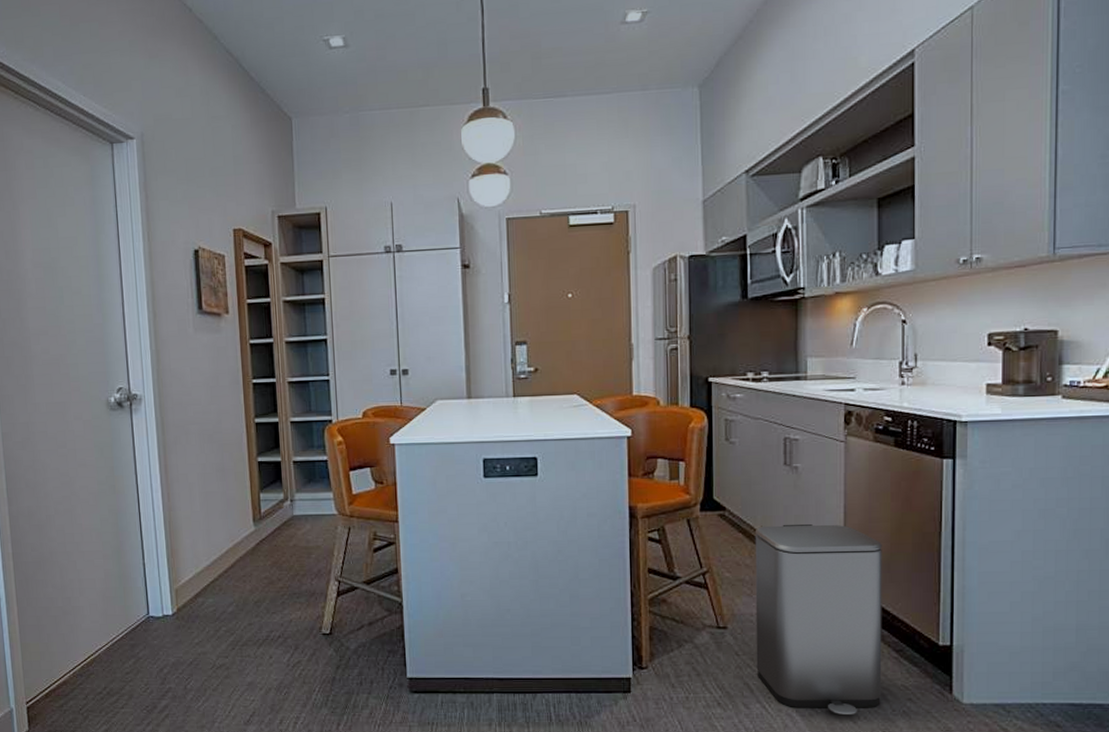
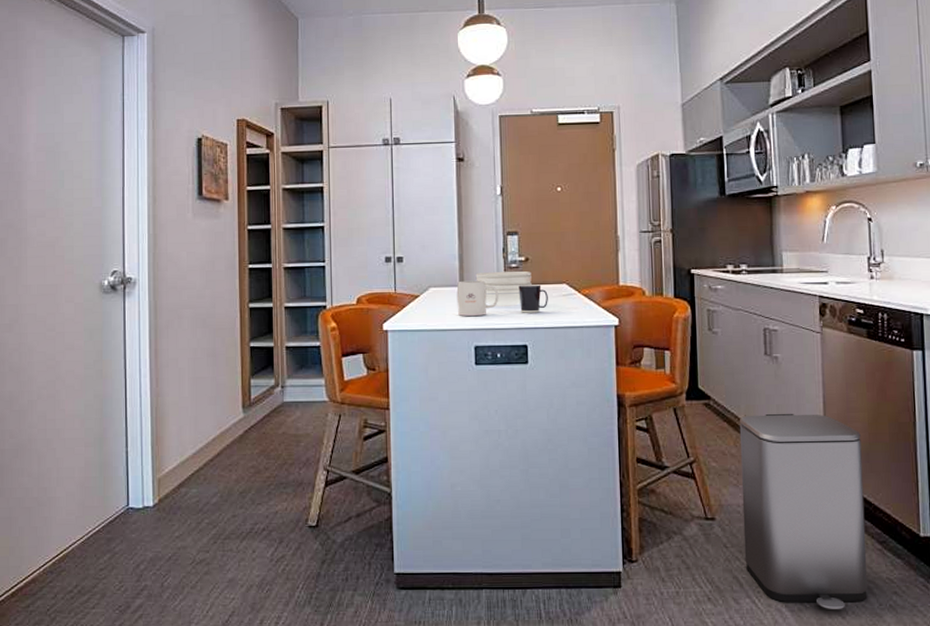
mug: none [464,392,508,430] -> present [456,280,499,317]
bowl: none [483,381,543,420] -> present [475,270,533,308]
mug: none [527,396,558,425] -> present [518,285,548,313]

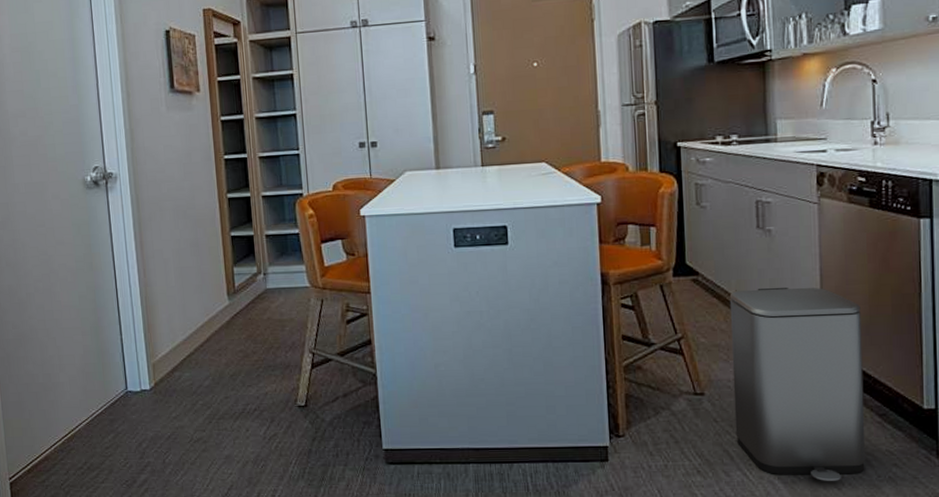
mug: present [456,280,499,317] -> none [432,162,477,200]
bowl: present [475,270,533,308] -> none [451,151,511,189]
mug: present [518,285,548,313] -> none [496,164,527,194]

